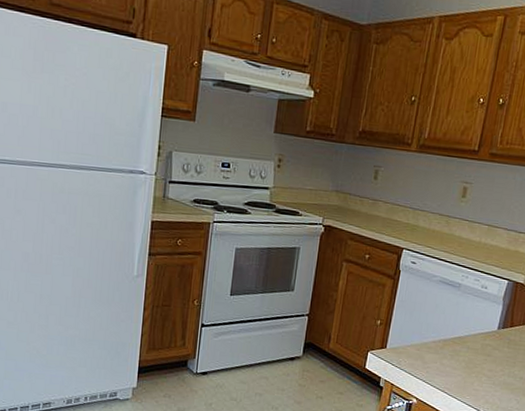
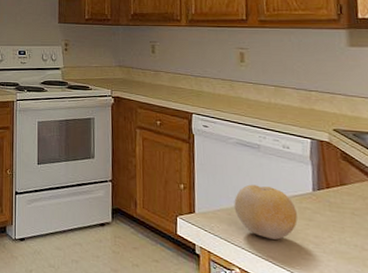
fruit: none [424,322,479,373] -> present [234,184,298,240]

